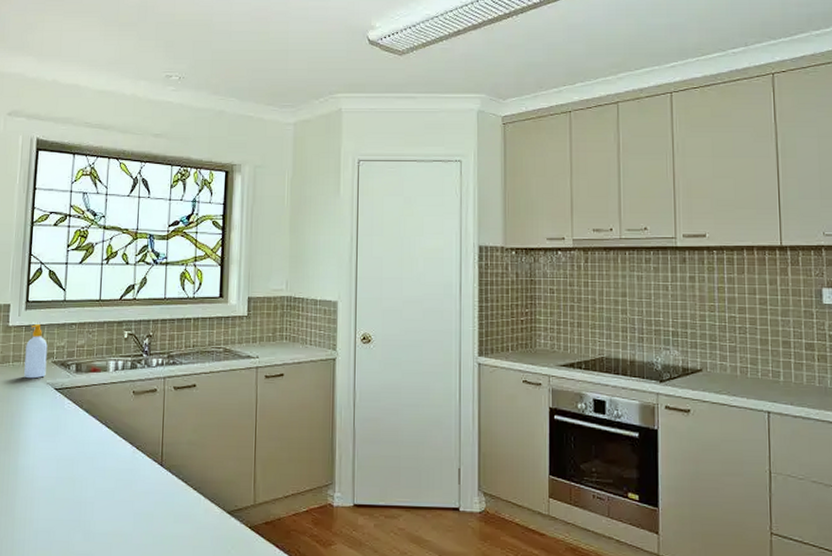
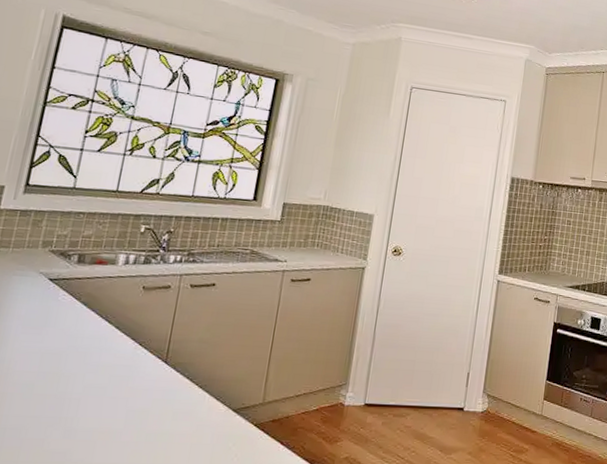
soap bottle: present [24,324,48,379] -> none [11,210,47,267]

